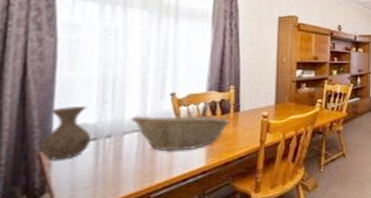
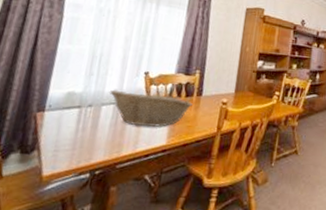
vase: present [41,106,91,160] -> none [37,75,77,122]

